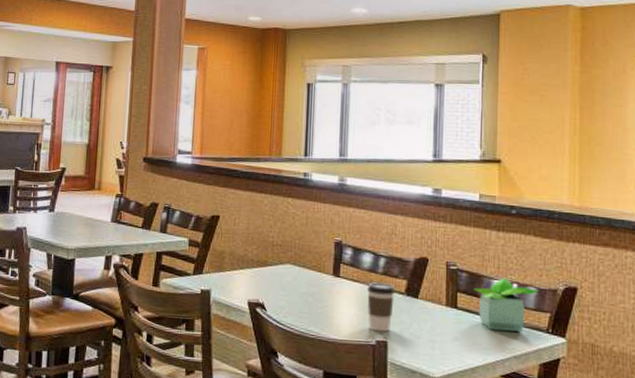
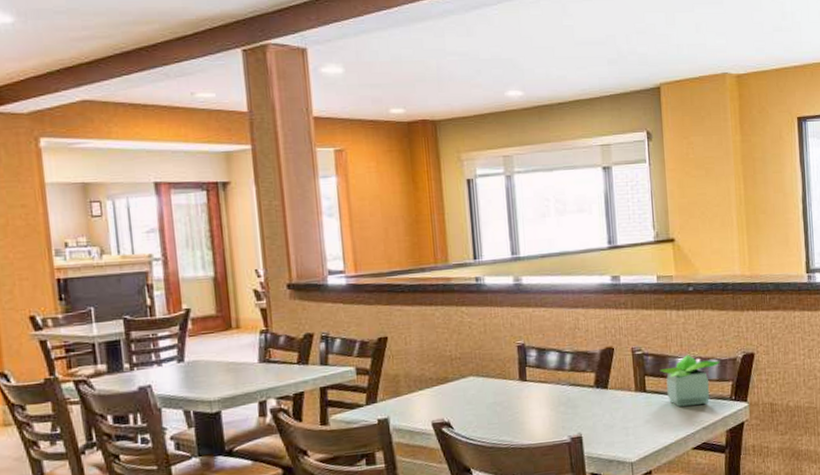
coffee cup: present [367,282,395,332] -> none [556,378,585,429]

